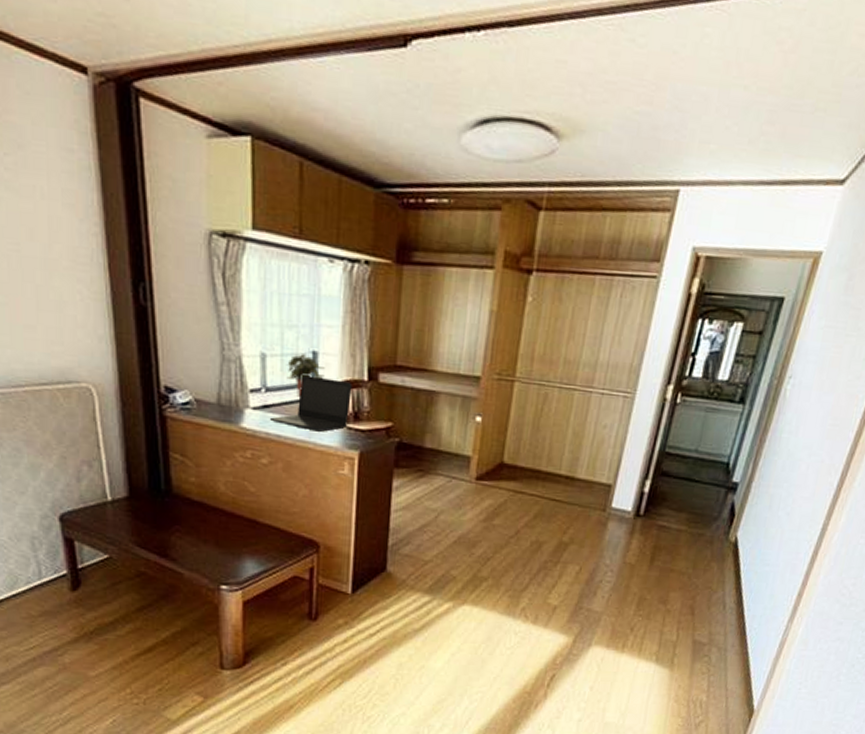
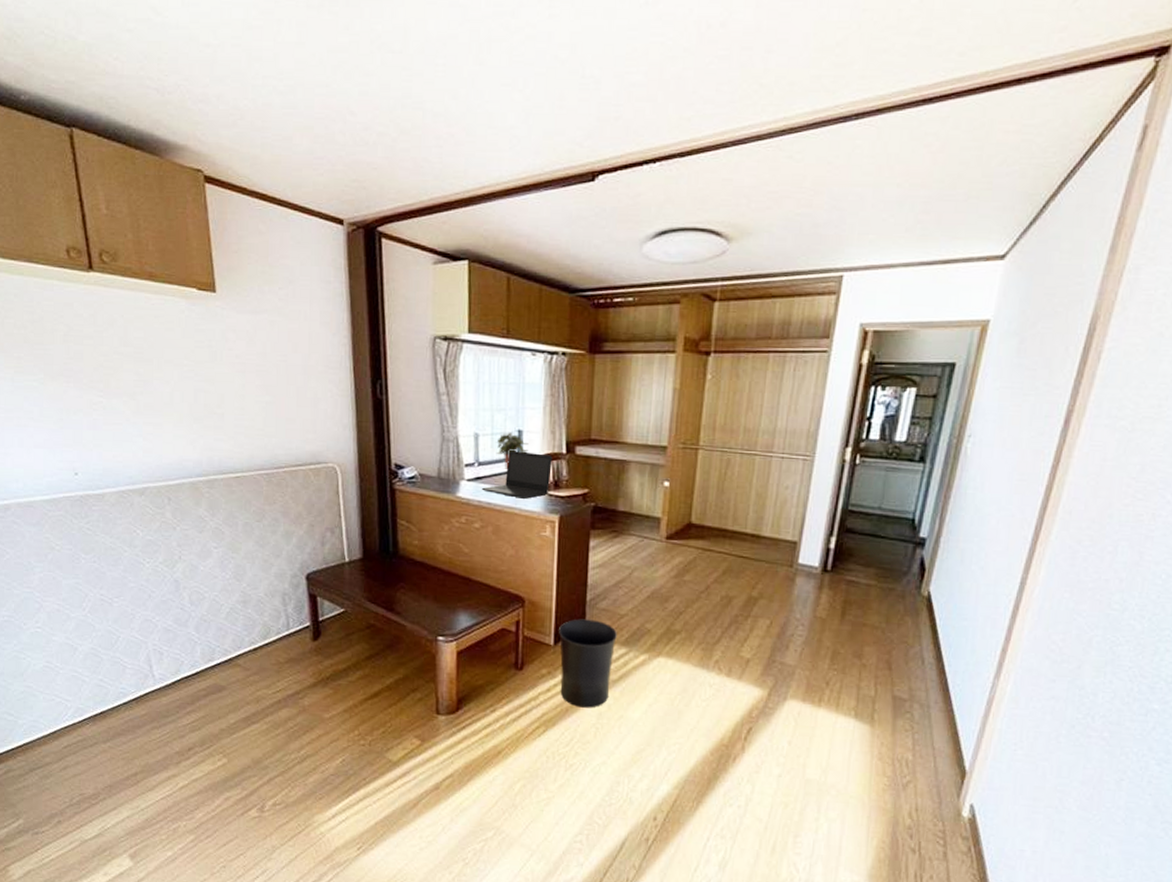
waste bin: none [357,565,420,659] -> present [559,619,617,708]

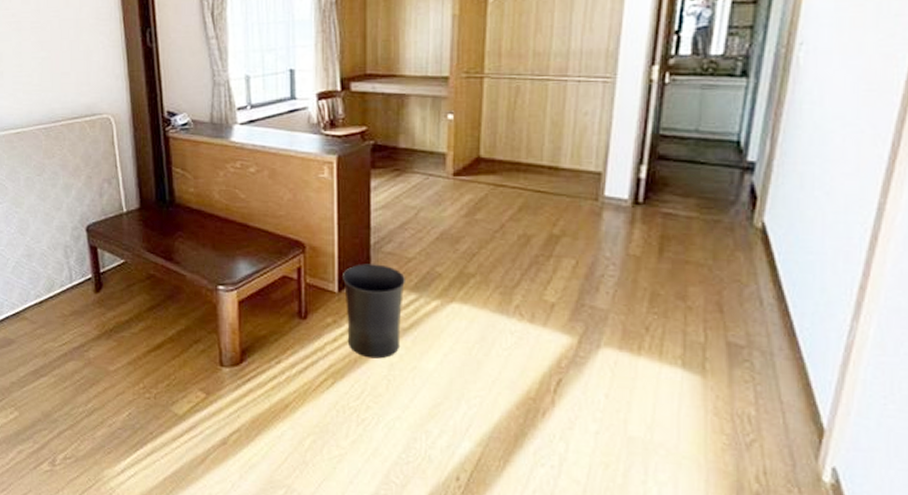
laptop: present [481,450,553,499] -> none [255,91,327,140]
potted plant: present [496,433,529,469] -> none [268,73,301,111]

